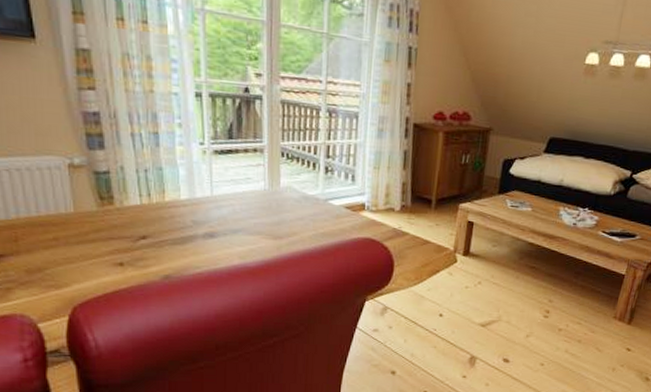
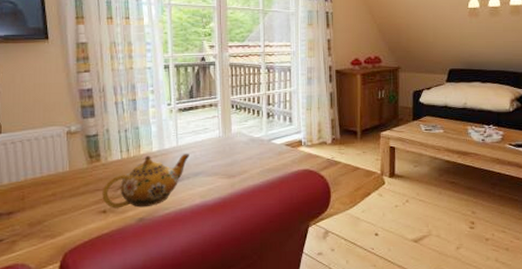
teapot: none [118,203,227,264] -> present [102,154,189,209]

